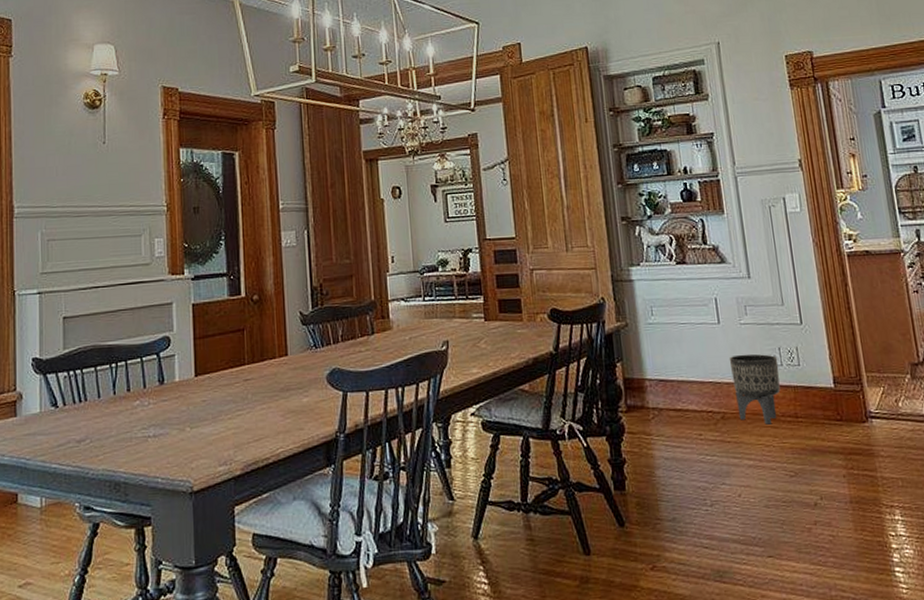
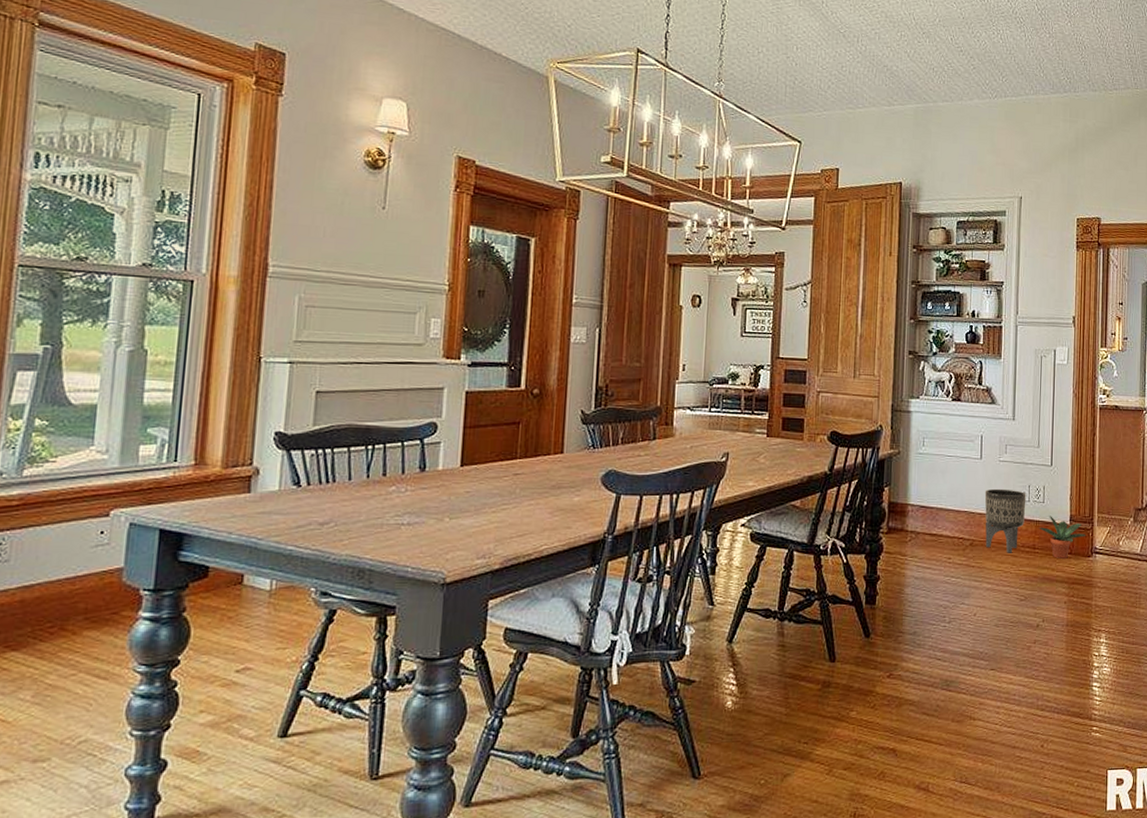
potted plant: none [799,379,857,427] -> present [1039,516,1087,558]

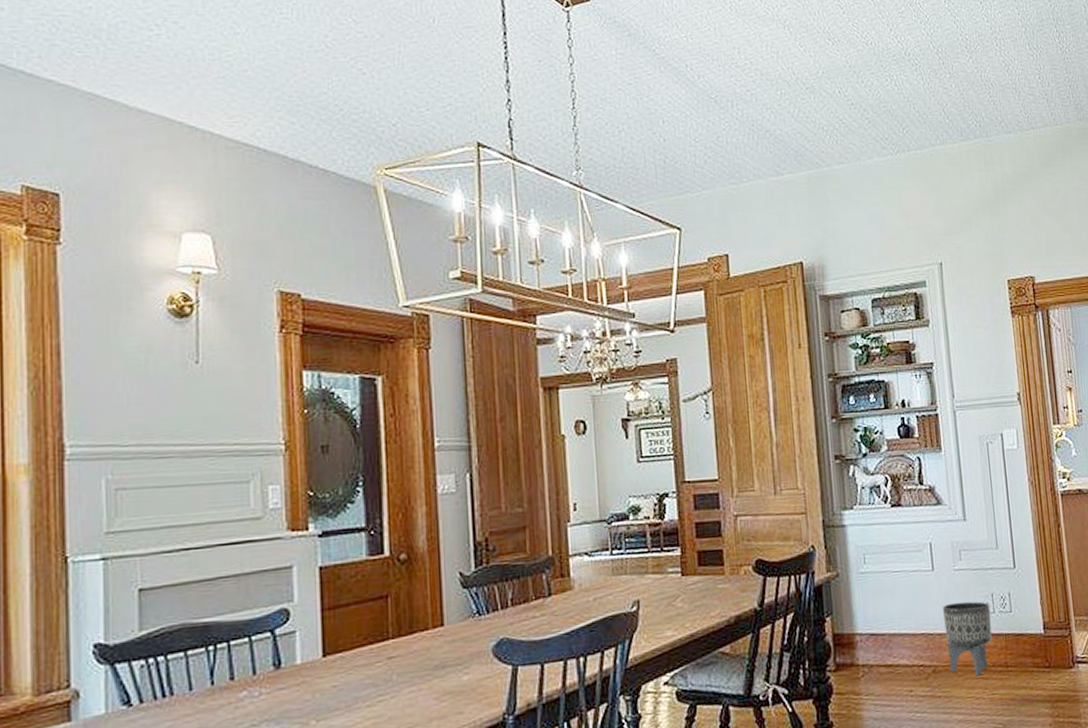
potted plant: present [1039,516,1087,558] -> none [1009,626,1065,675]

